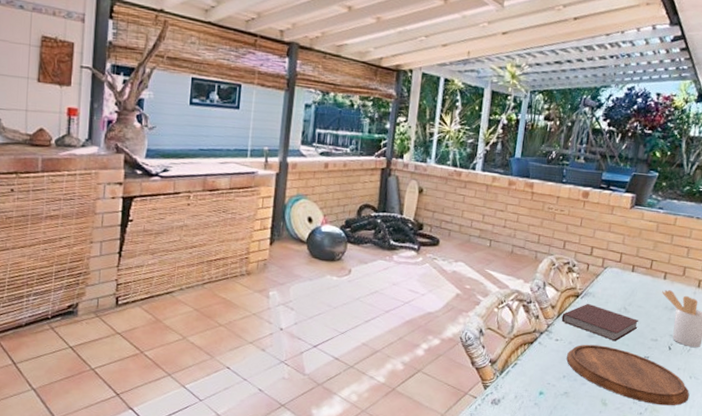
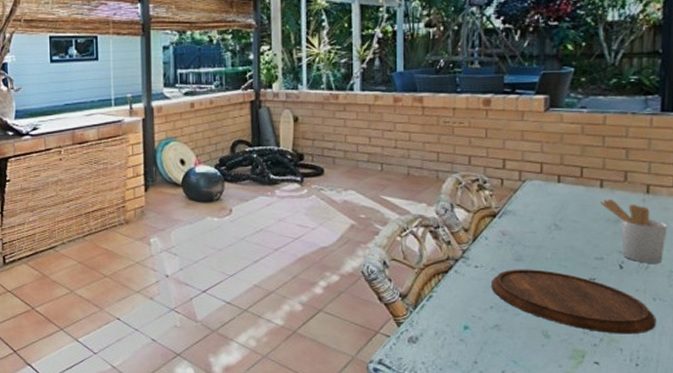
notebook: present [561,303,639,342] -> none [478,222,576,264]

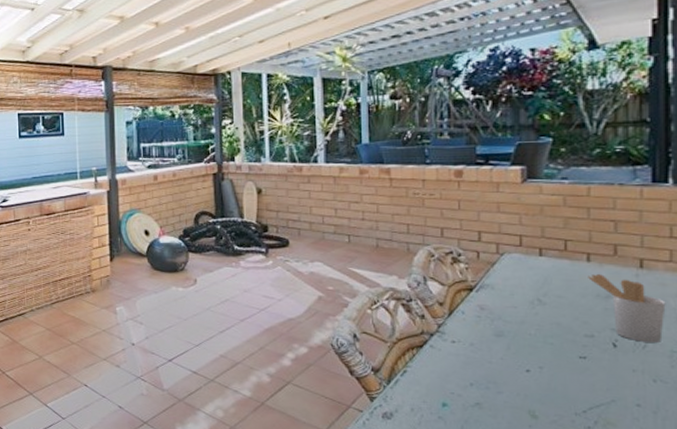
cutting board: present [491,269,657,335] -> none [470,345,658,418]

